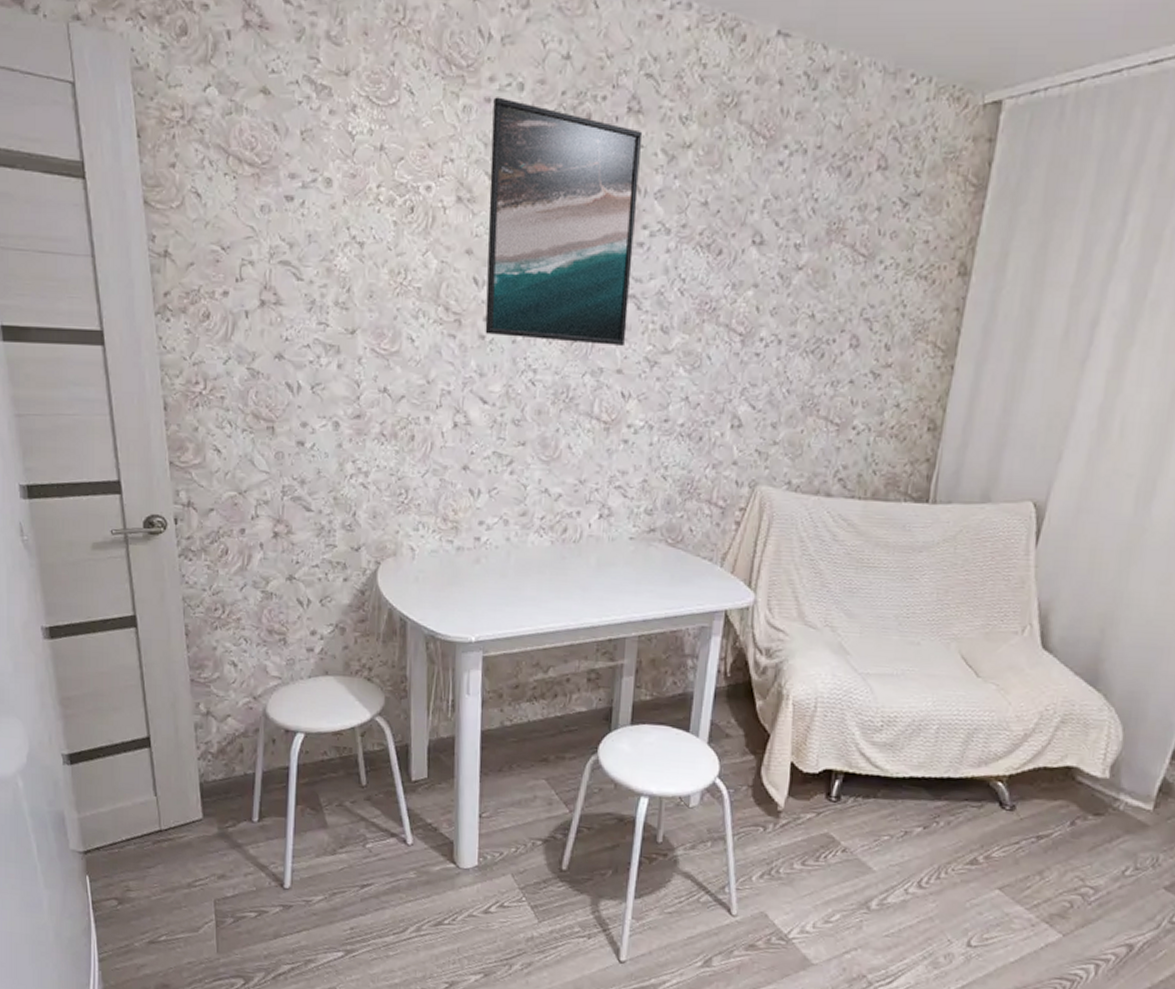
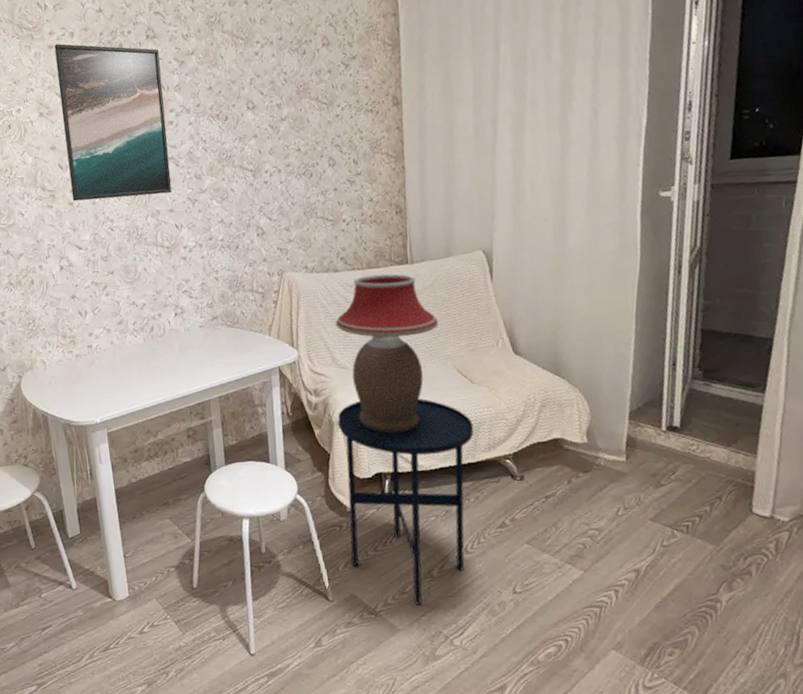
side table: none [769,673,966,939] -> present [337,399,474,605]
table lamp: none [812,509,951,724] -> present [335,274,438,433]

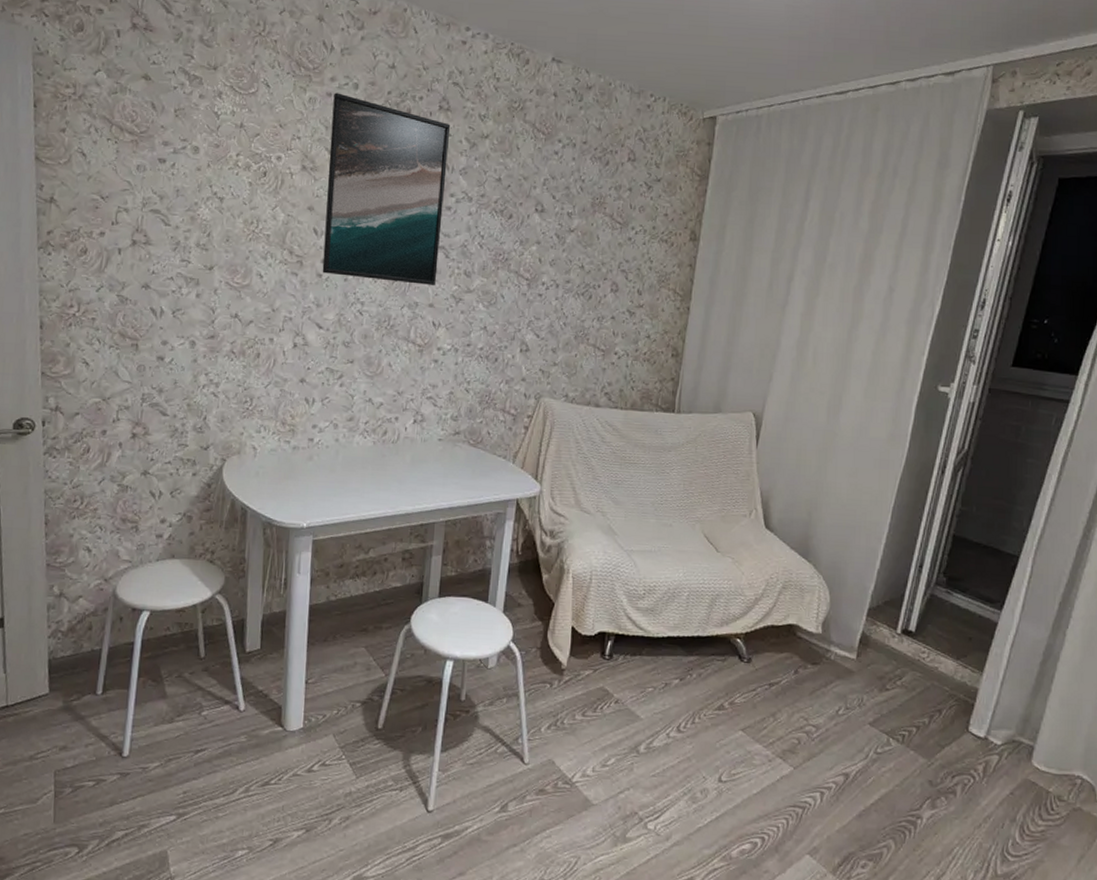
table lamp: present [335,274,438,433] -> none [586,417,694,592]
side table: present [337,399,474,605] -> none [555,551,710,780]

